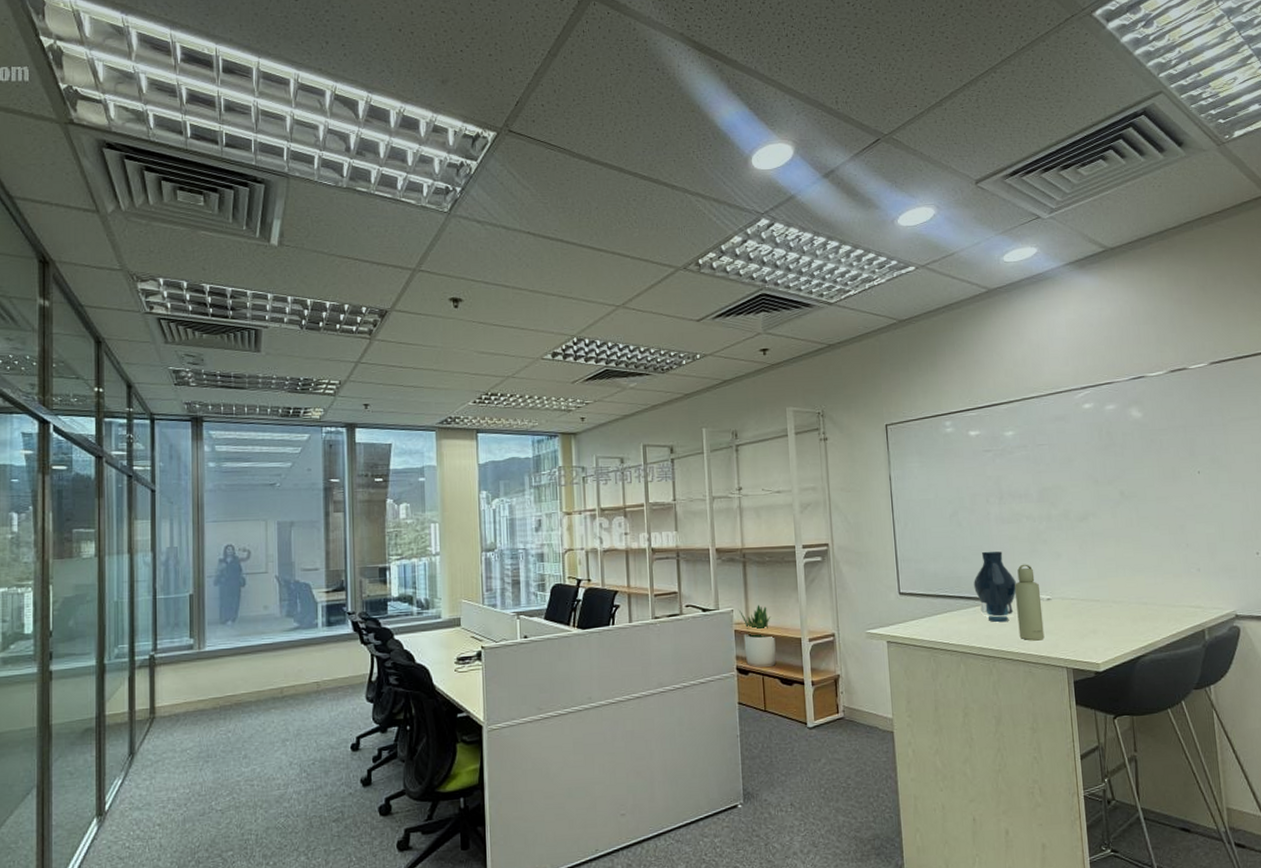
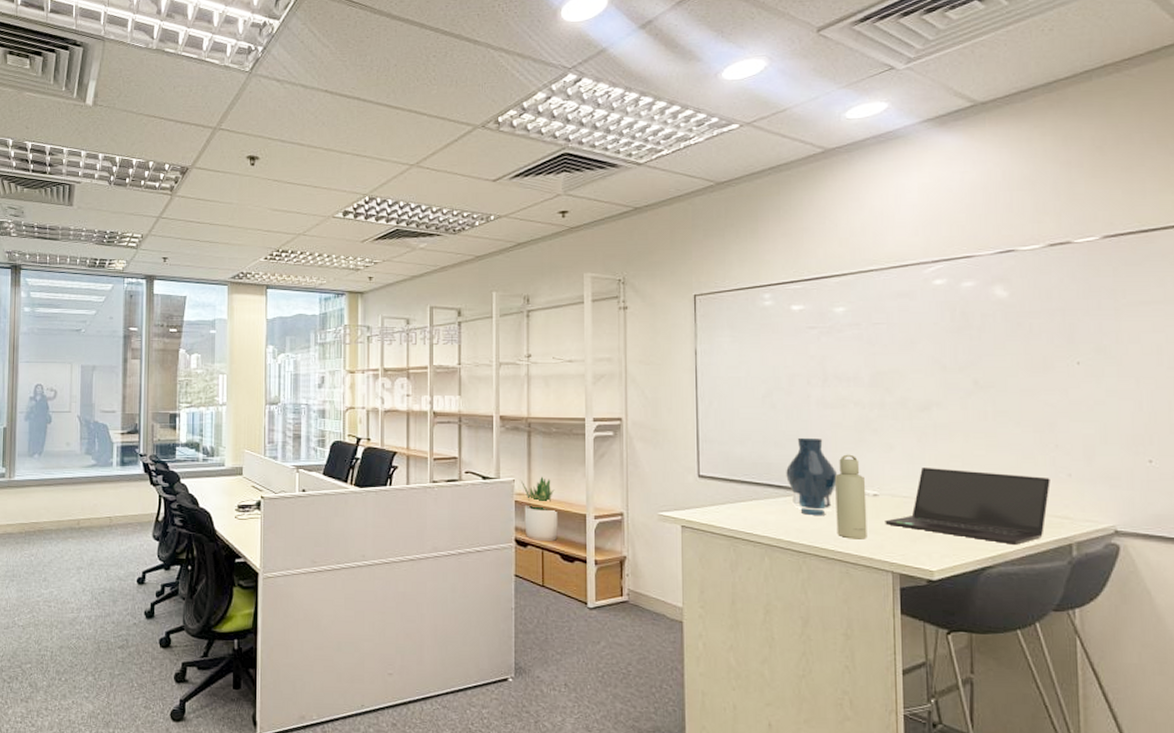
laptop: none [1058,571,1185,634] -> present [885,468,1050,545]

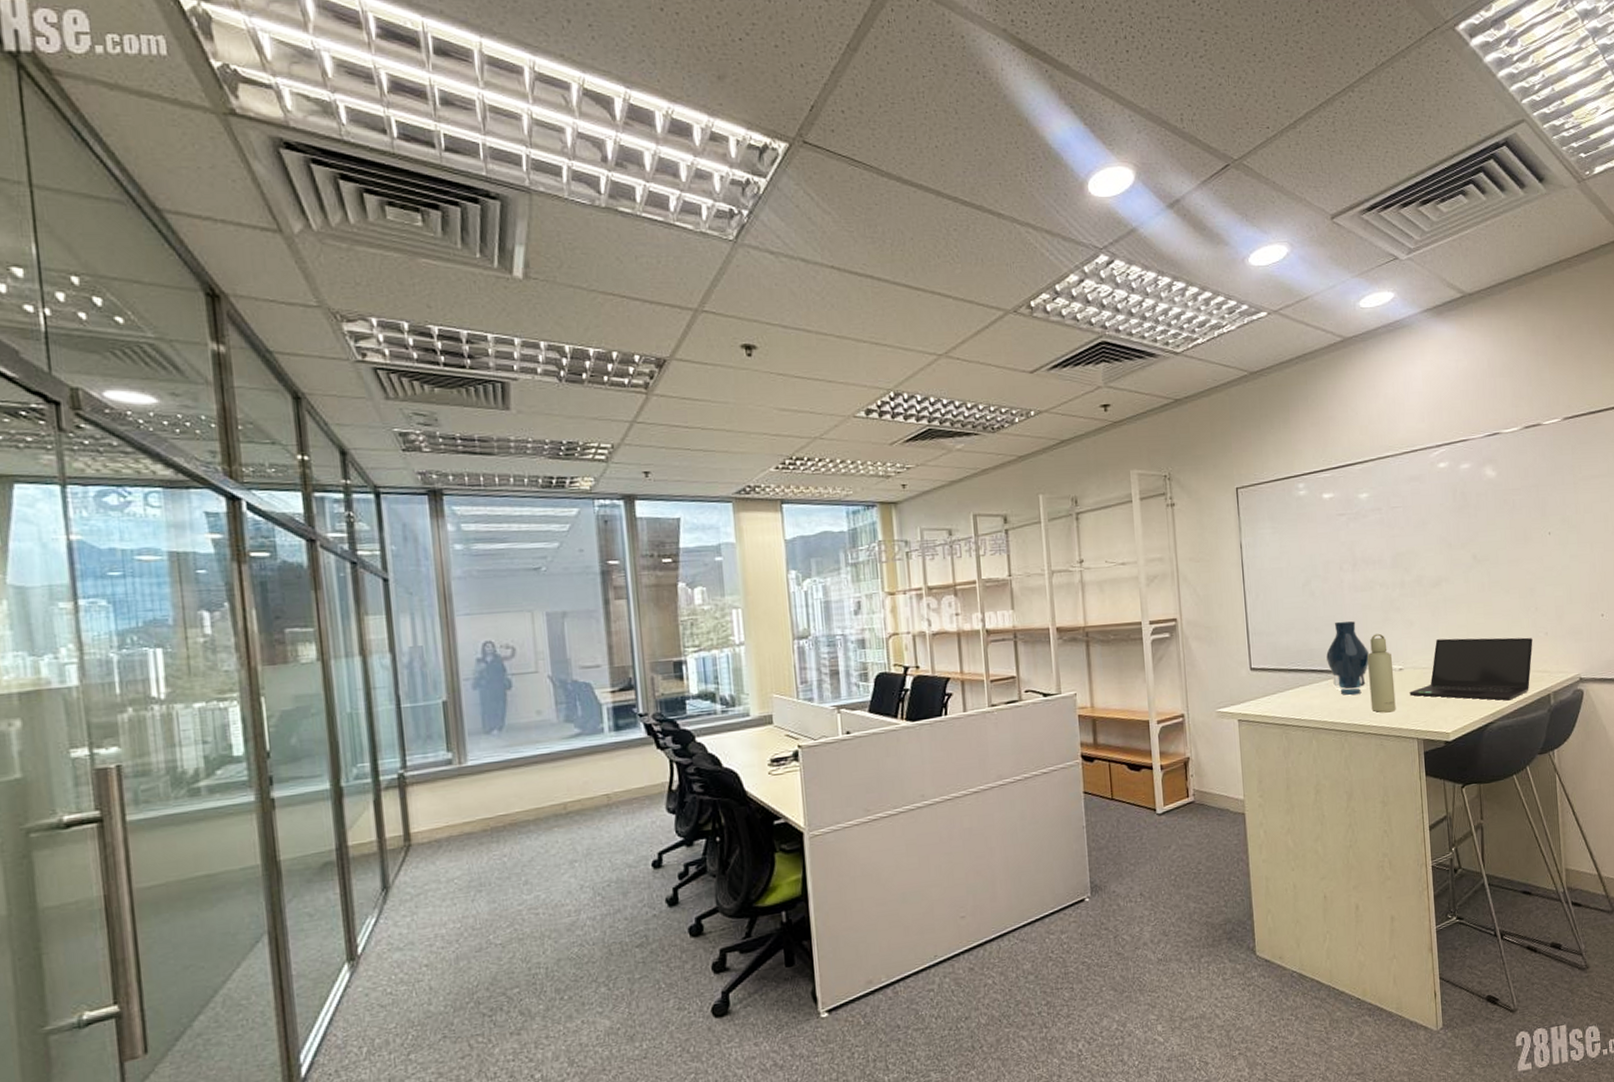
planter: present [520,476,558,542] -> none [1082,686,1123,755]

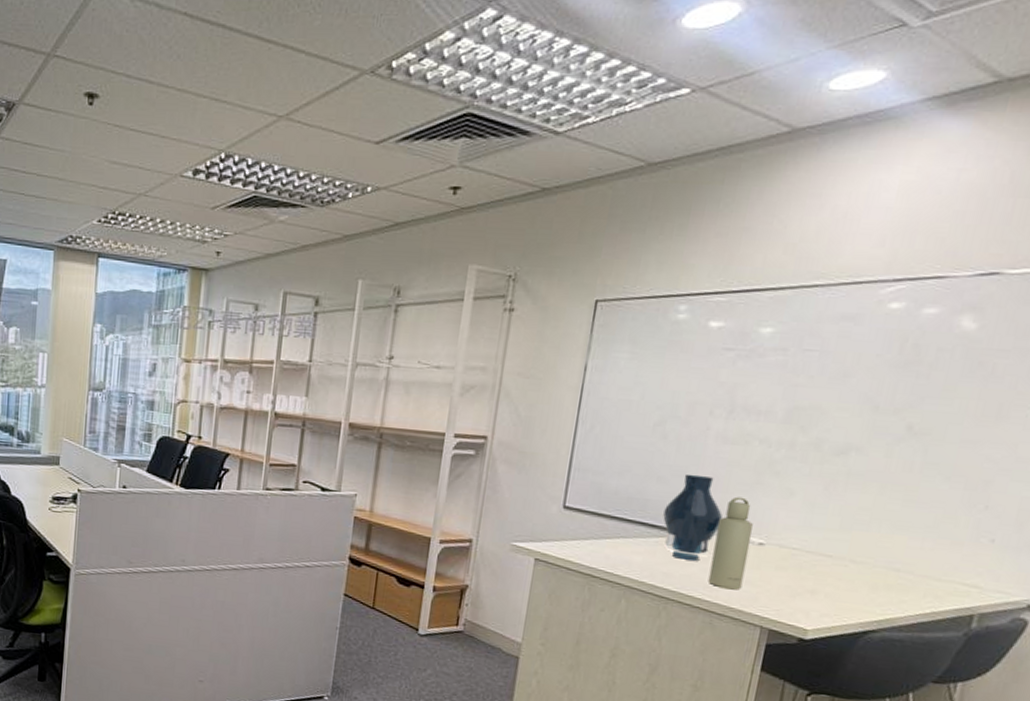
laptop: present [1409,637,1533,701] -> none [765,518,969,611]

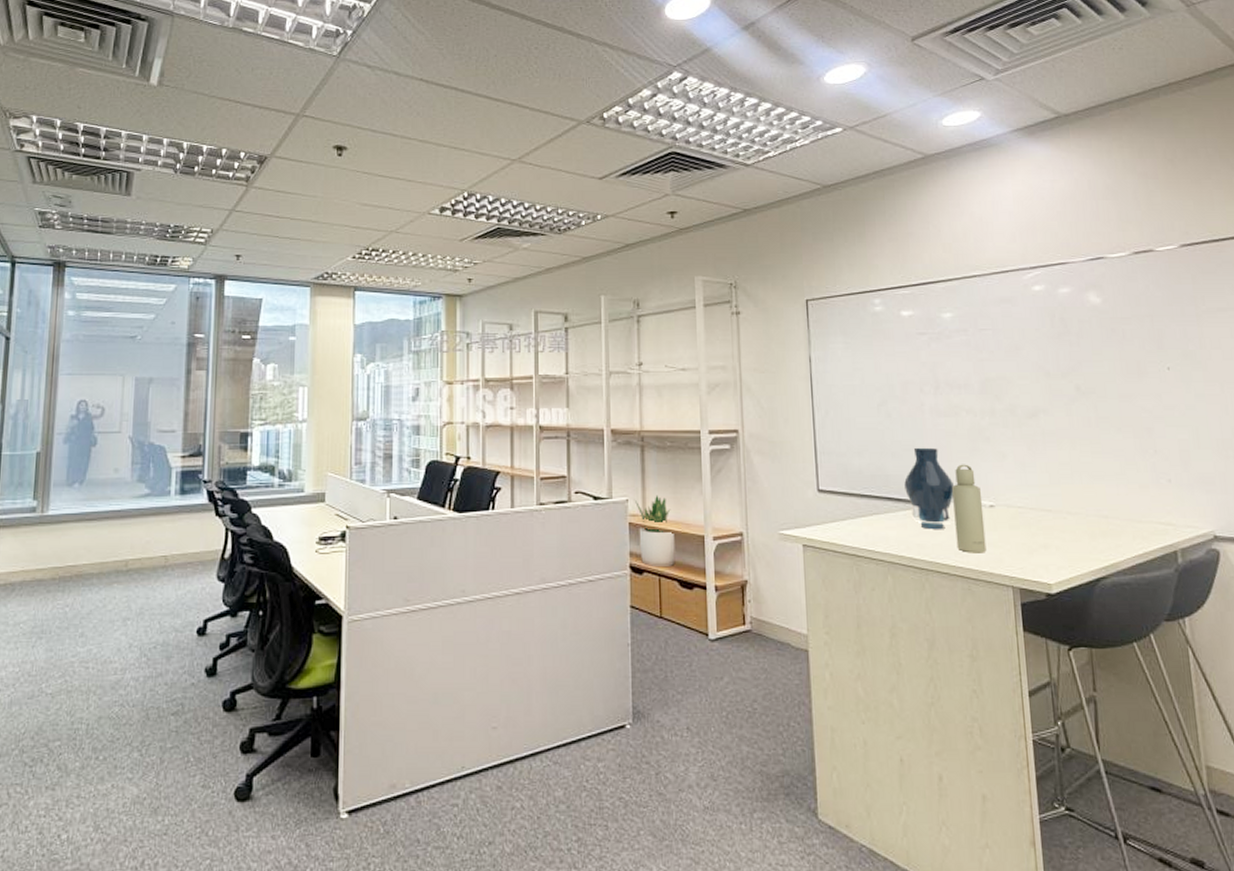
planter: none [361,493,400,564] -> present [634,495,675,568]

